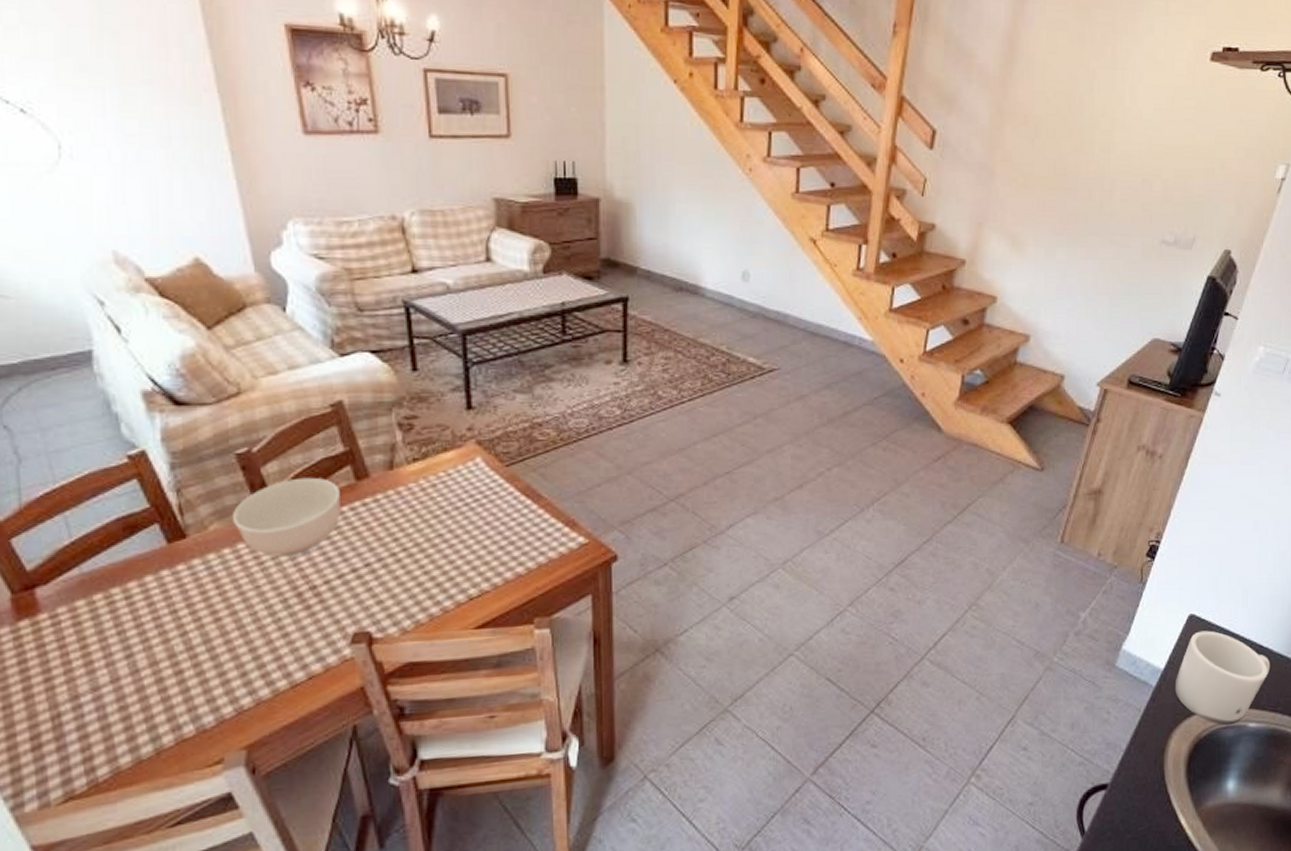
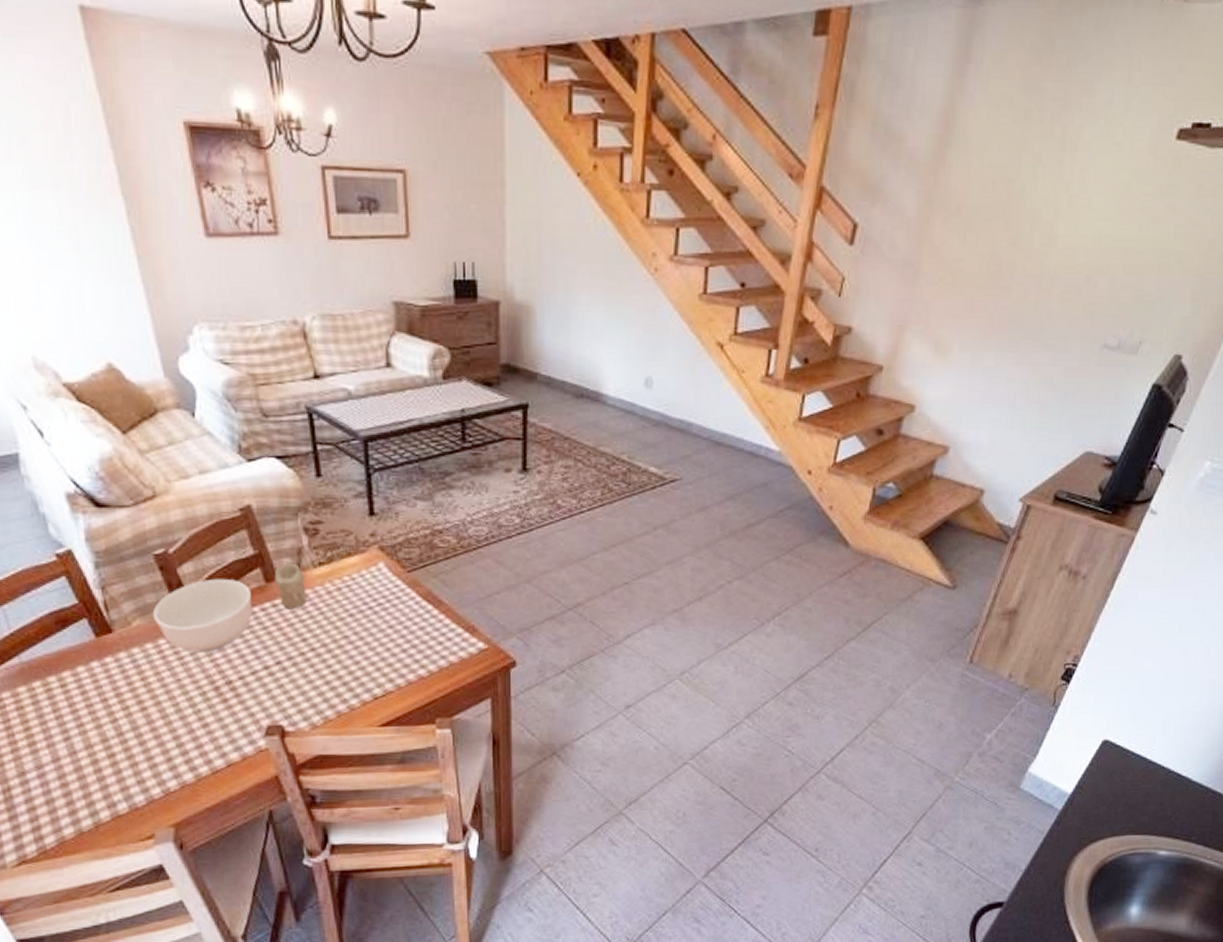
candle: none [365,459,400,507] -> present [274,563,307,608]
mug: present [1174,630,1271,726] -> none [1081,757,1188,853]

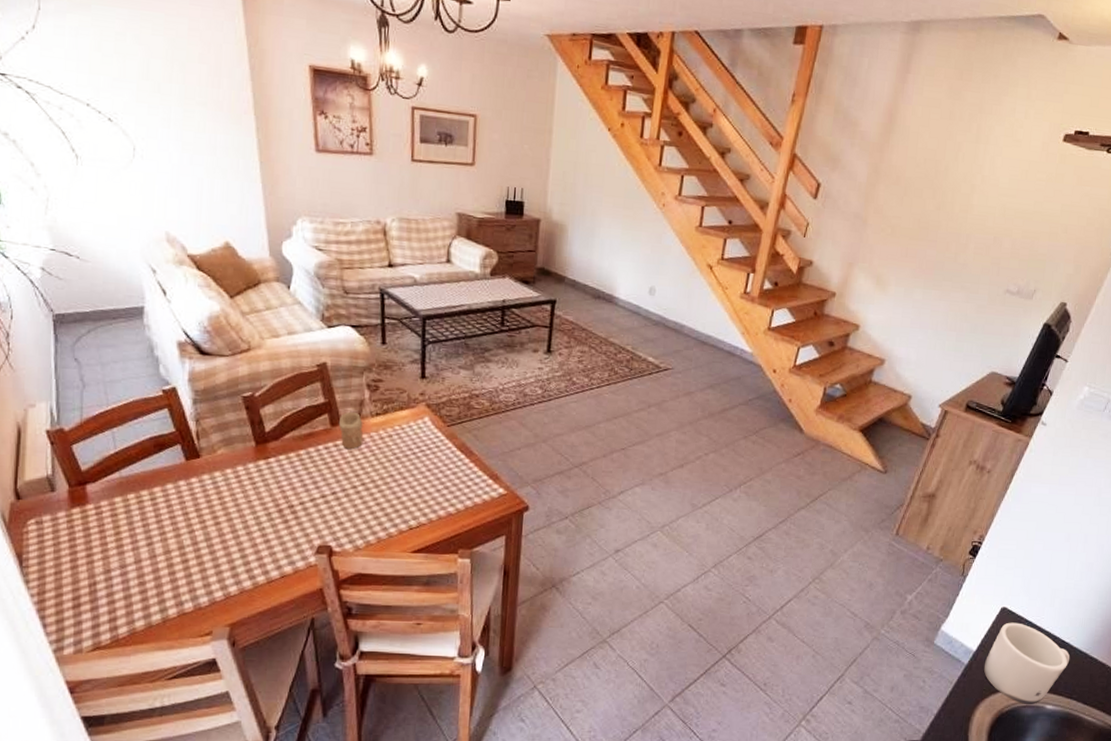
bowl: present [152,578,252,653] -> none [235,419,318,480]
mug: none [1081,757,1188,853] -> present [983,622,1070,705]

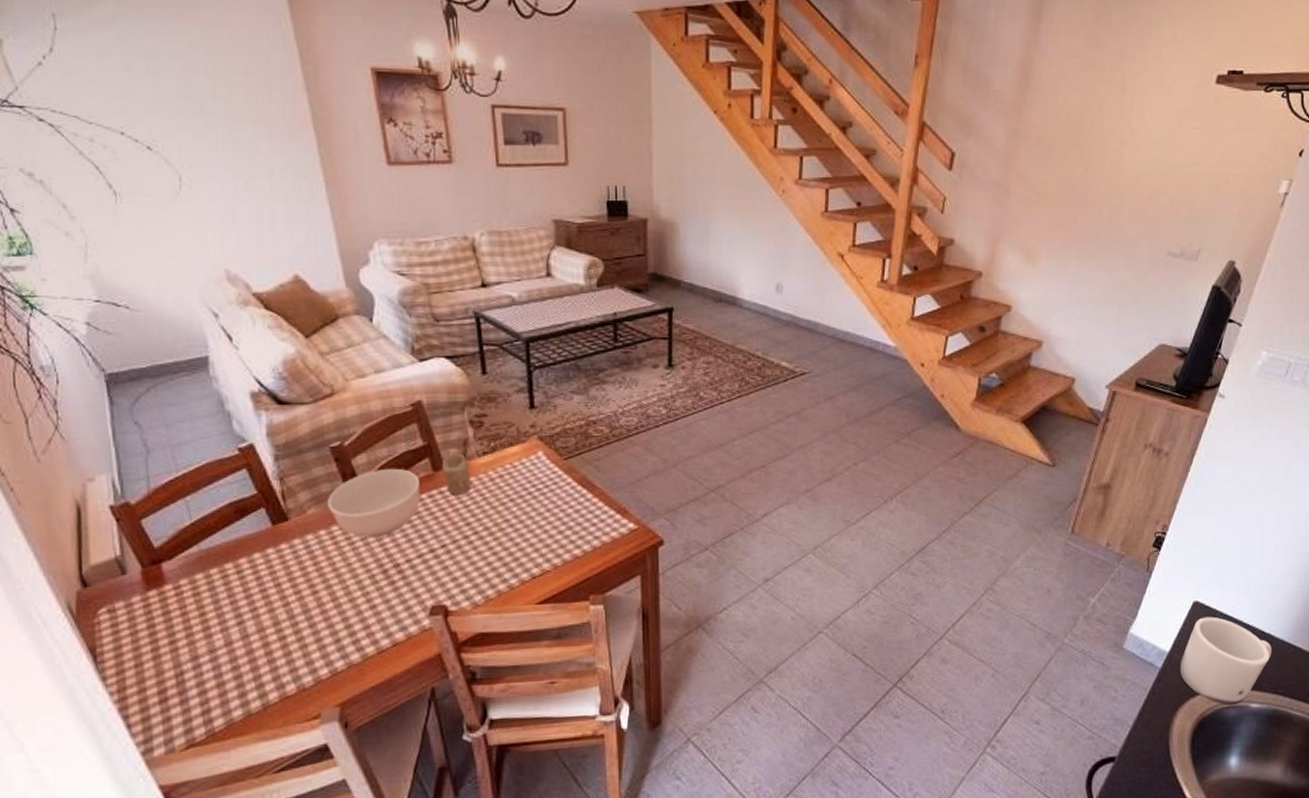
bowl: none [235,419,318,480] -> present [327,468,420,538]

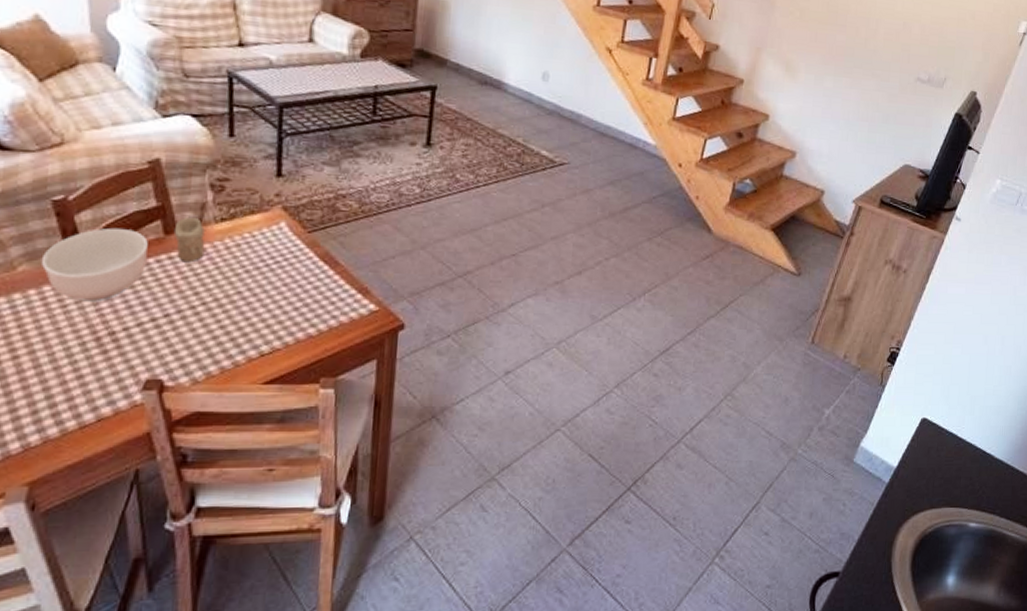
mug: present [1179,616,1272,706] -> none [905,434,992,524]

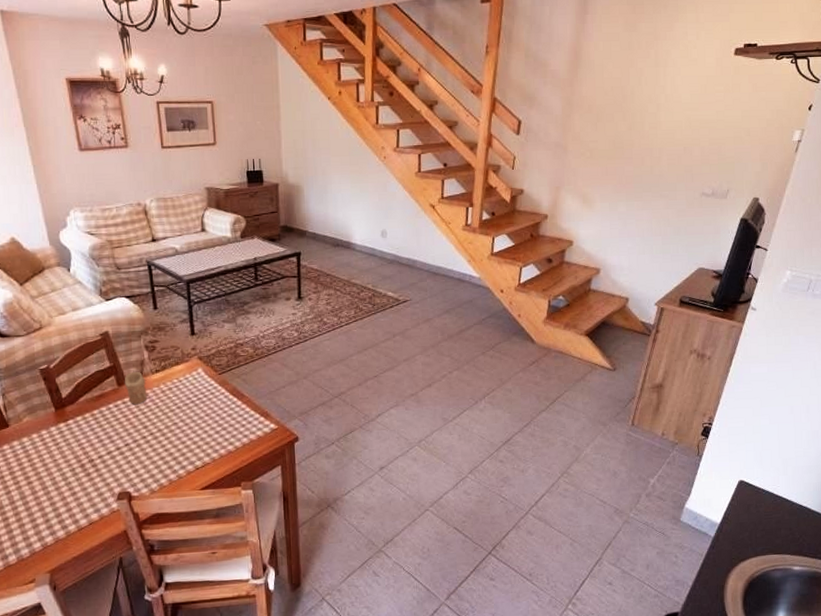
bowl: present [40,227,148,302] -> none [37,384,108,440]

